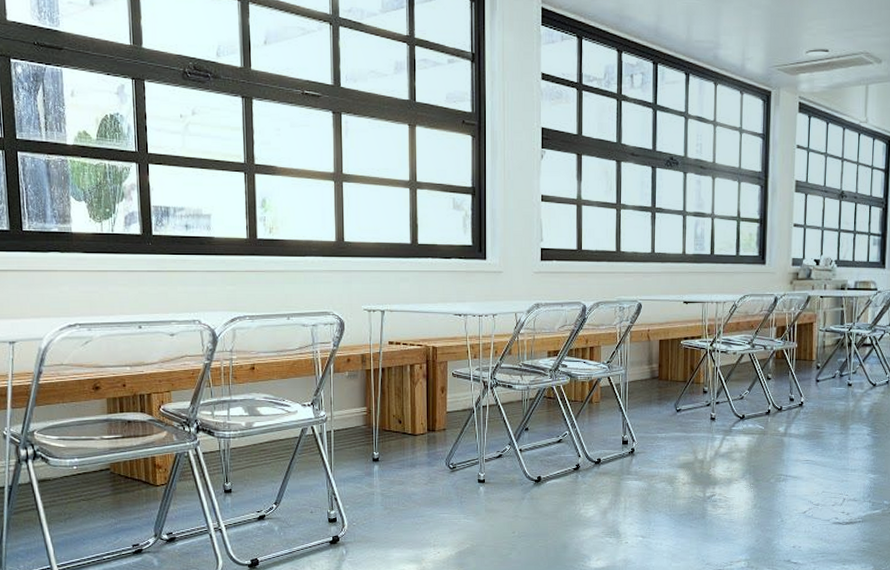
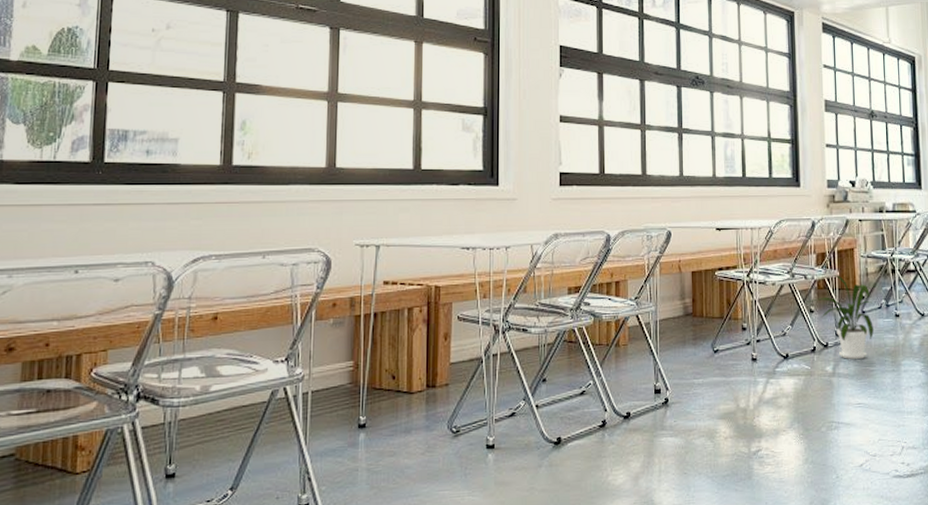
house plant: none [764,344,827,422] -> present [806,273,874,359]

